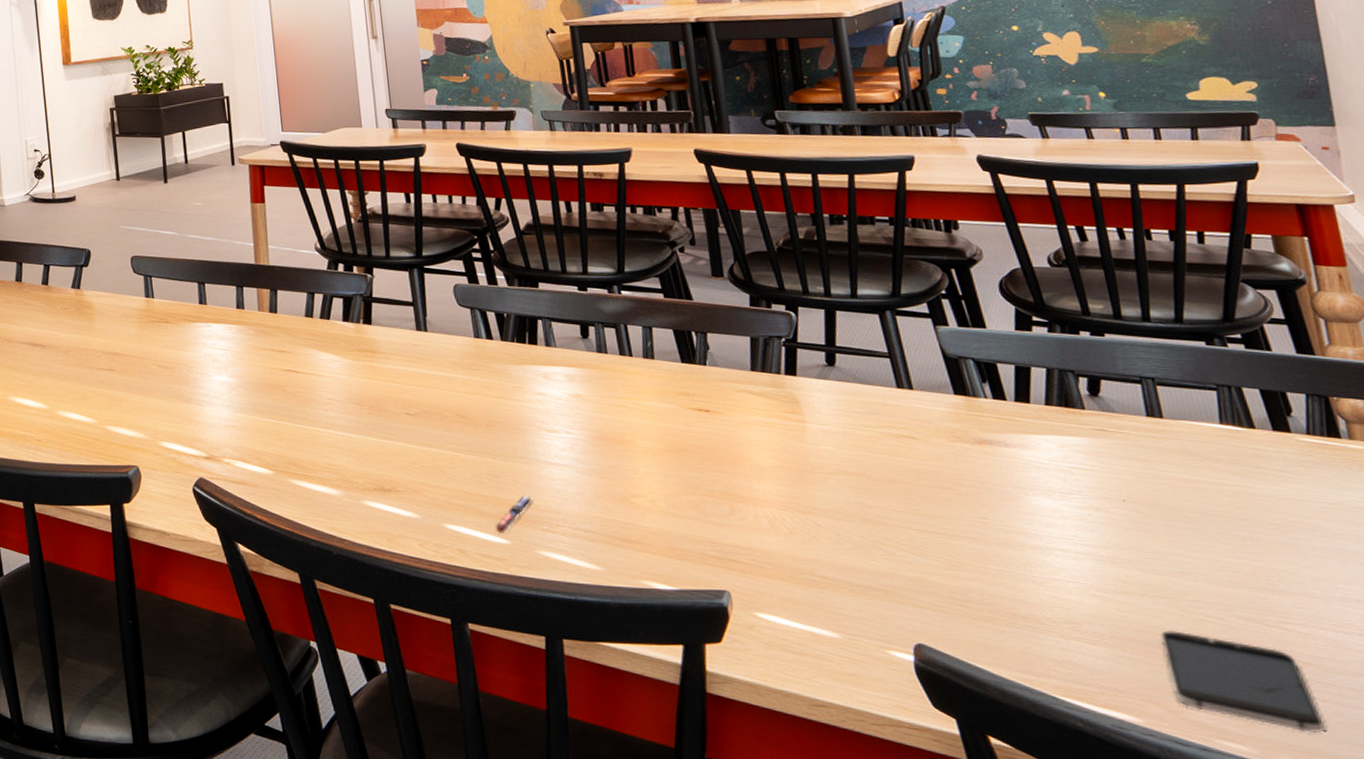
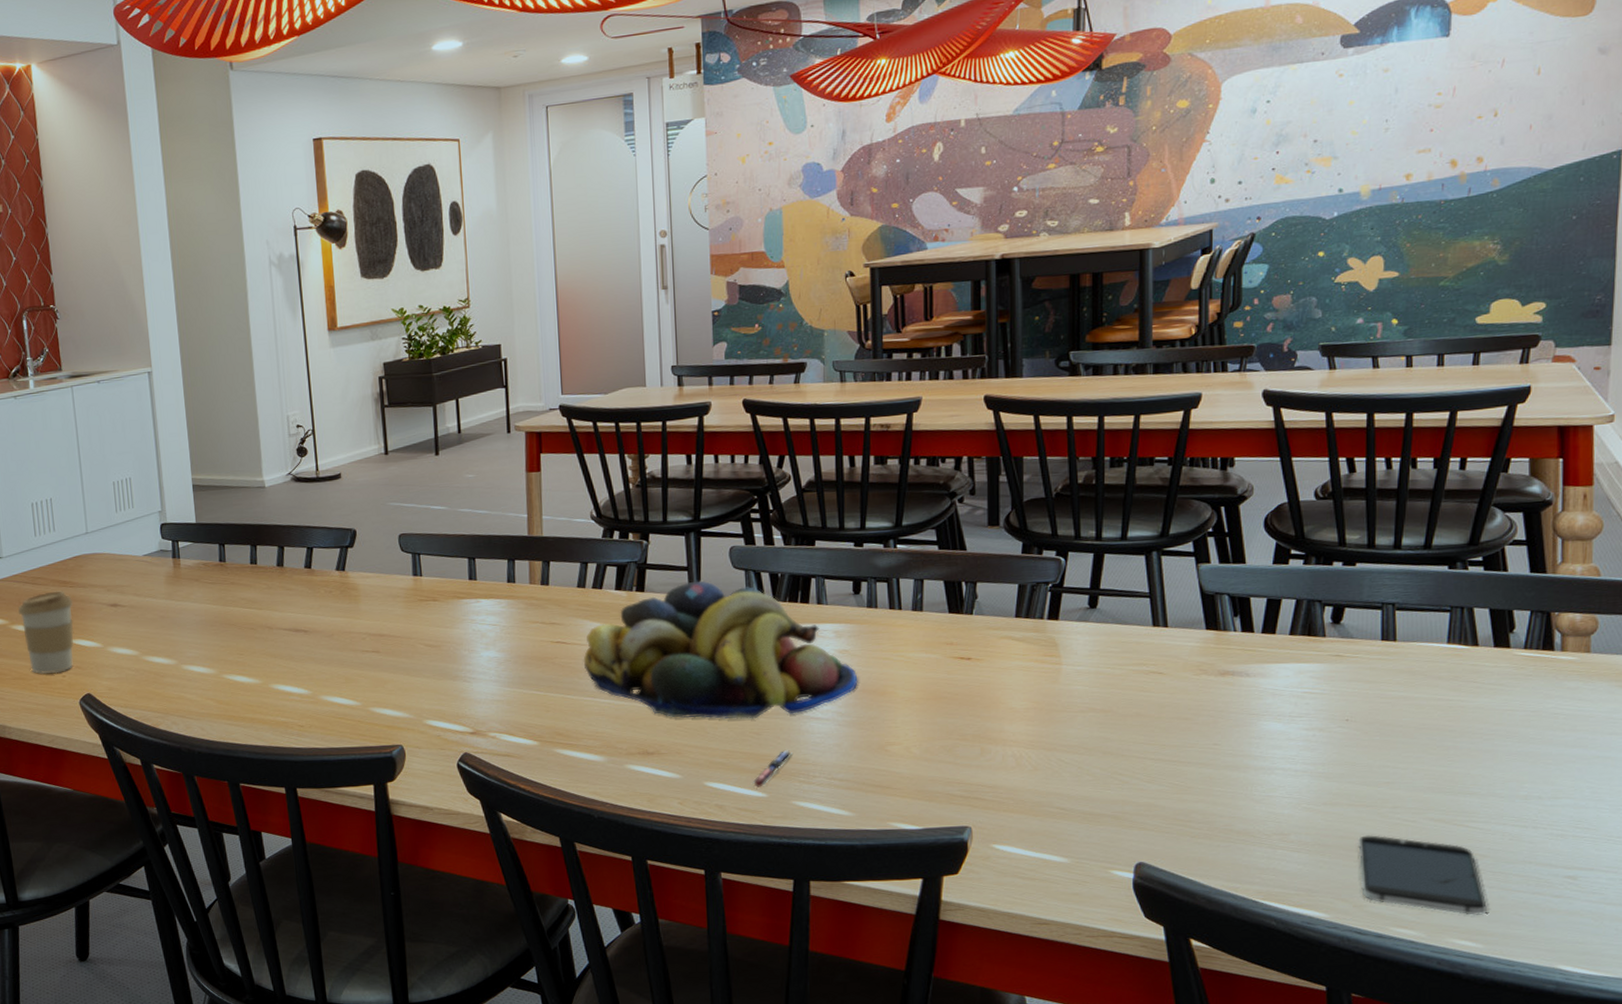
fruit bowl: none [314,316,595,461] -> present [583,580,858,719]

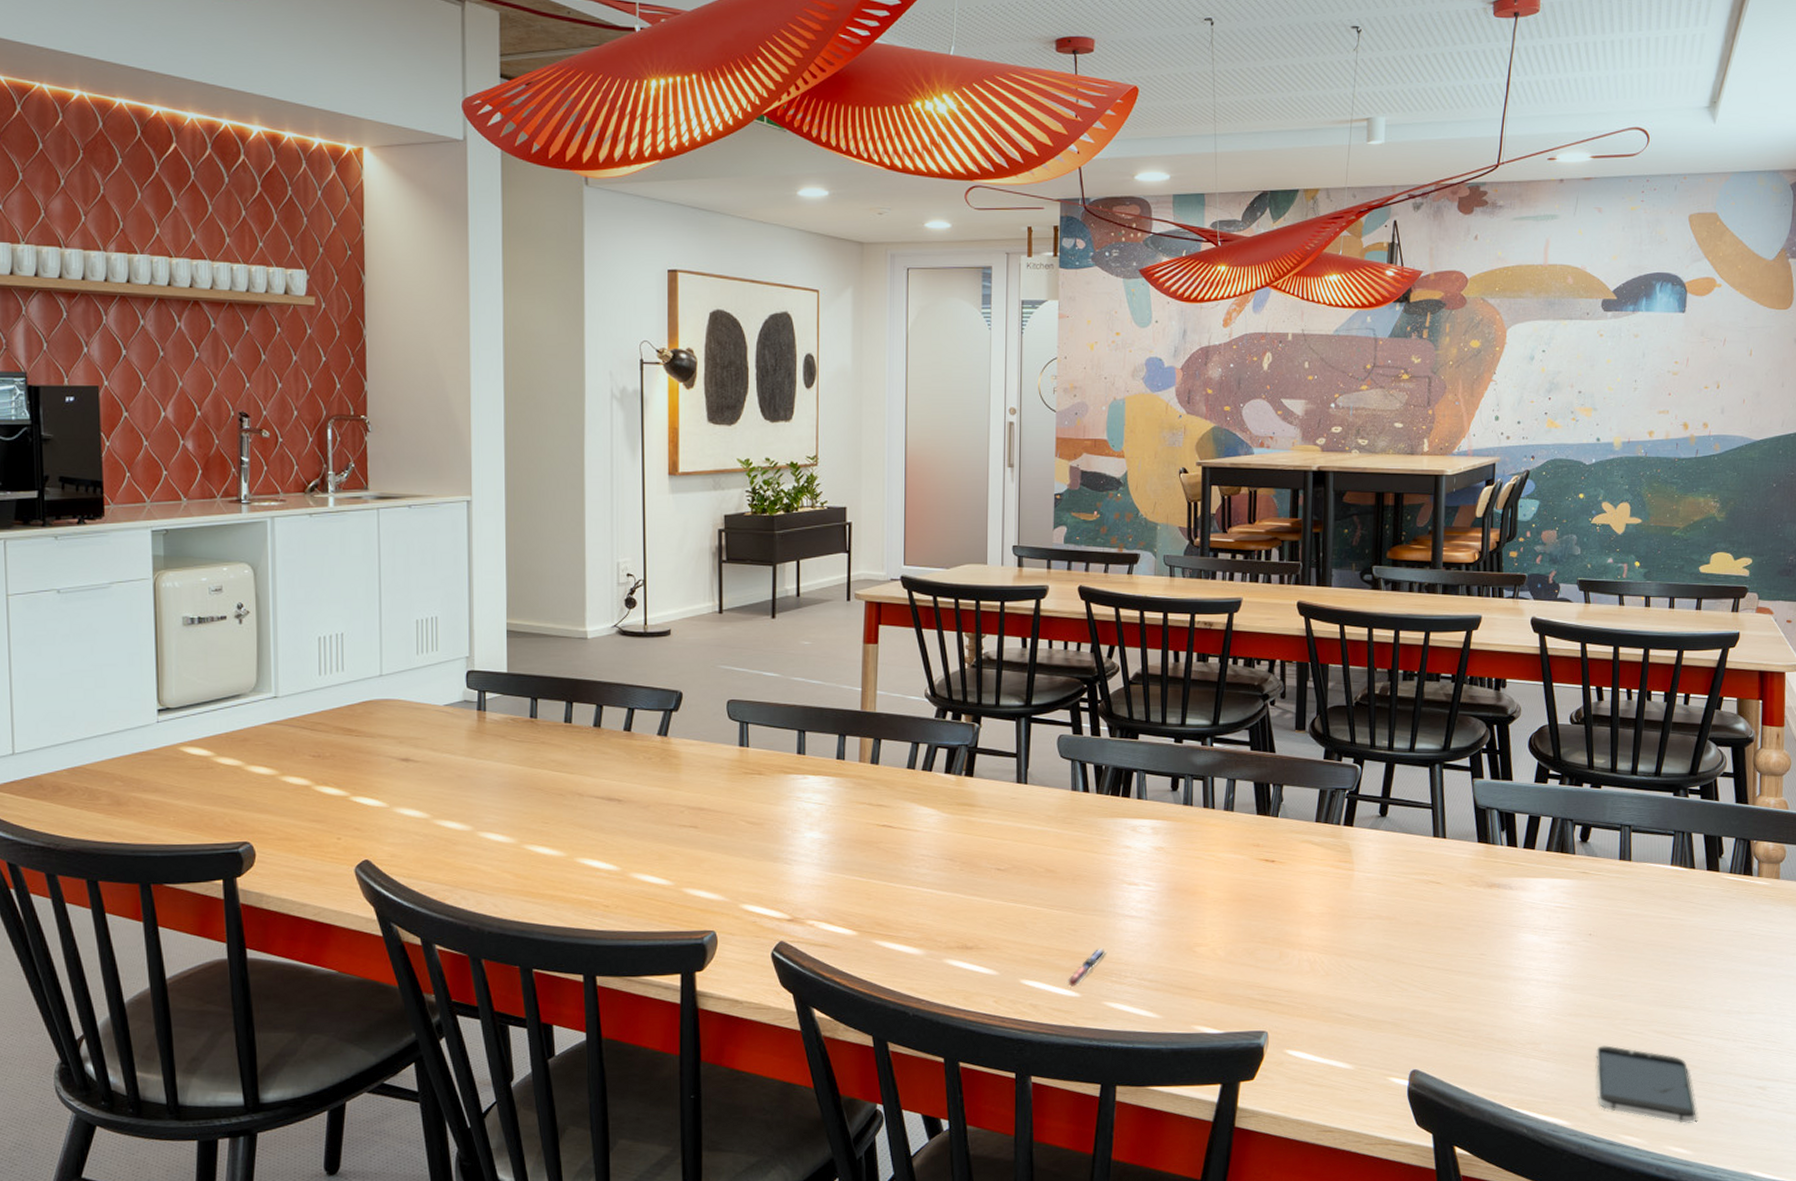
coffee cup: present [18,590,74,674] -> none [292,739,358,835]
fruit bowl: present [583,580,858,719] -> none [908,768,1171,915]

